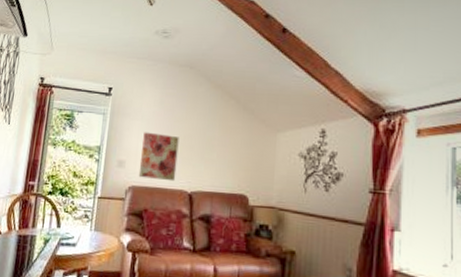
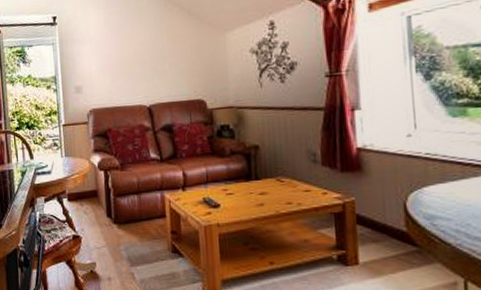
wall art: present [138,132,179,182] -> none [95,53,133,100]

